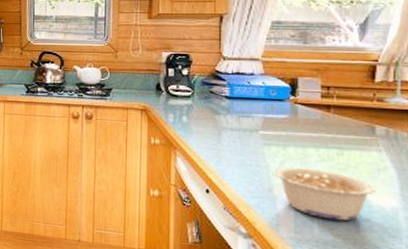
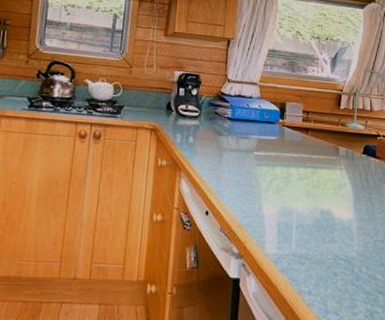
legume: present [269,167,376,221] -> none [260,185,338,235]

